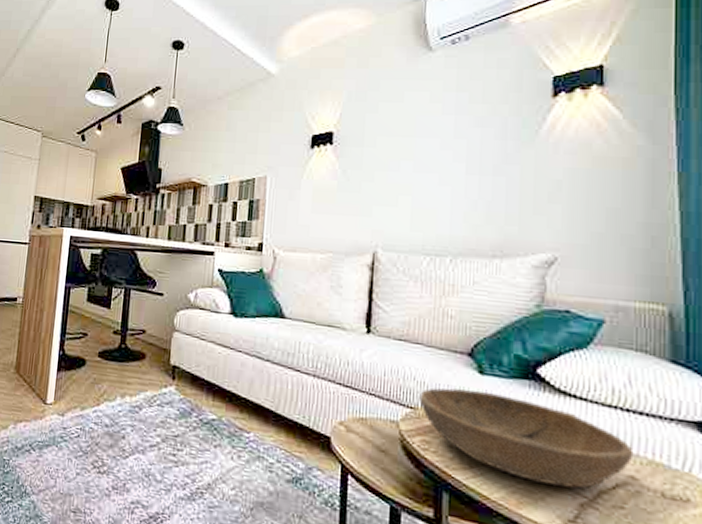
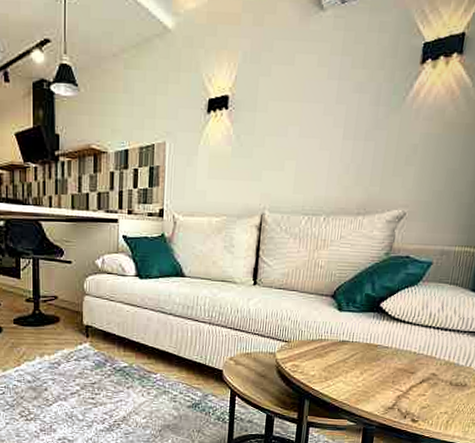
bowl: present [419,387,634,489] -> none [292,323,437,386]

